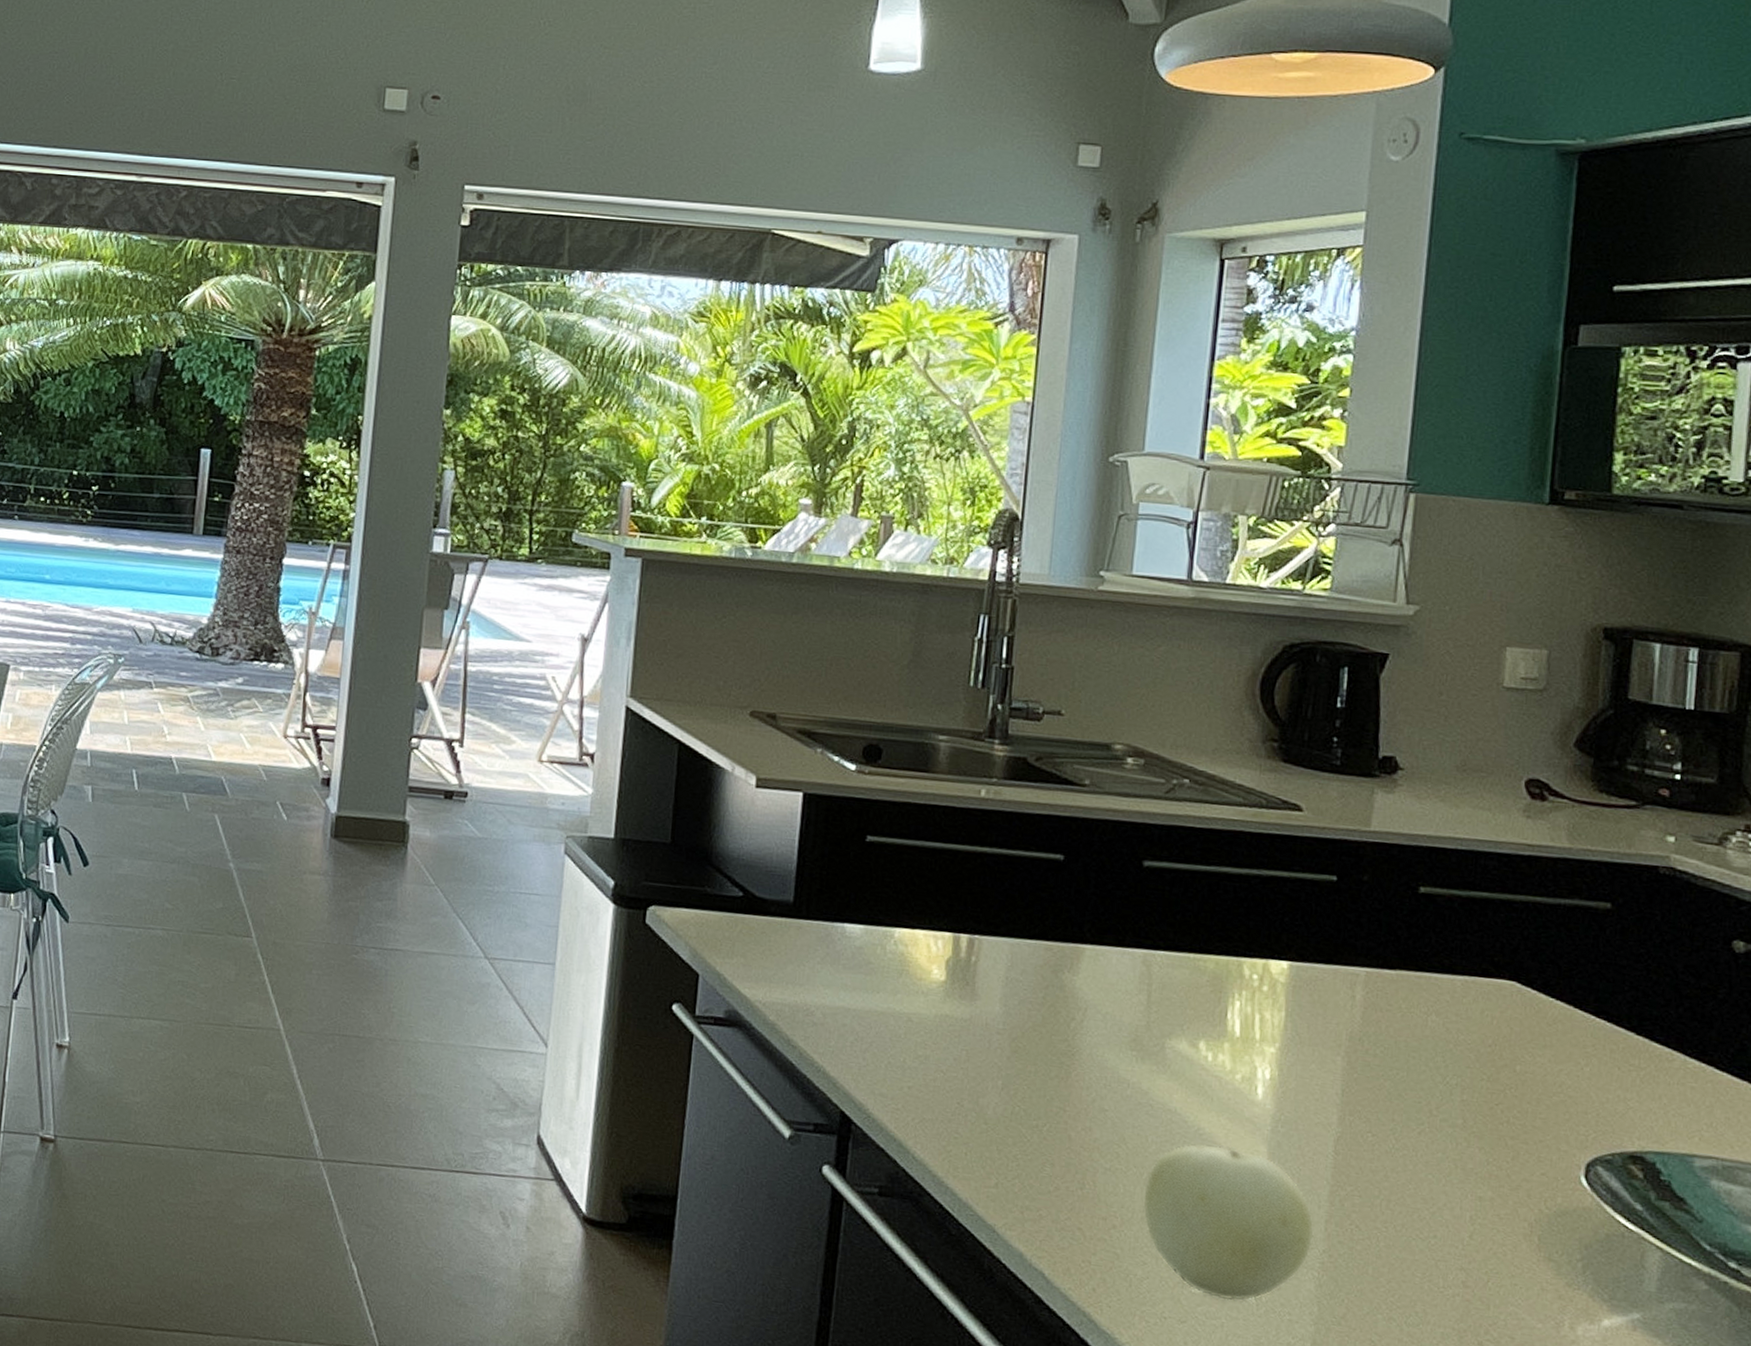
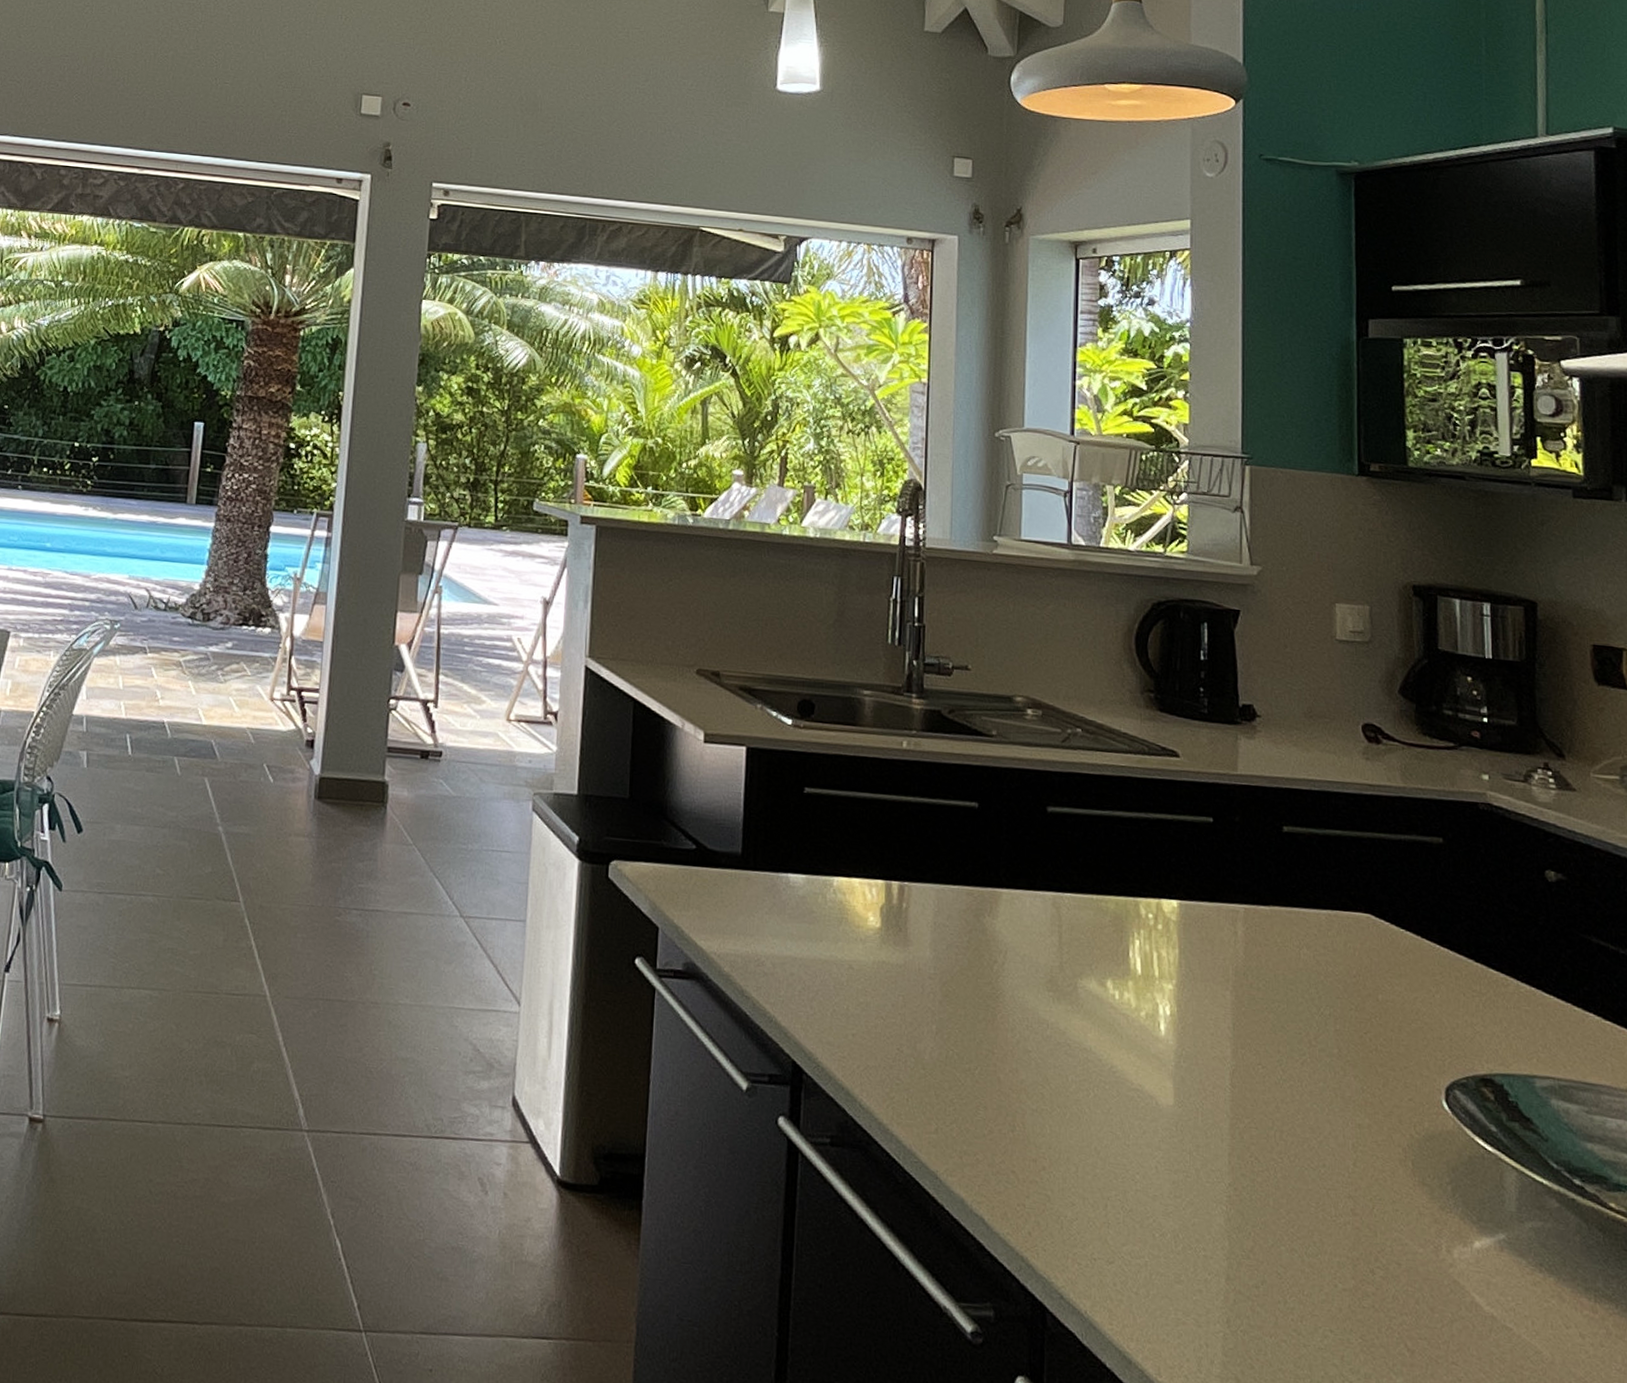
fruit: present [1142,1143,1315,1302] -> none [1067,1081,1219,1240]

